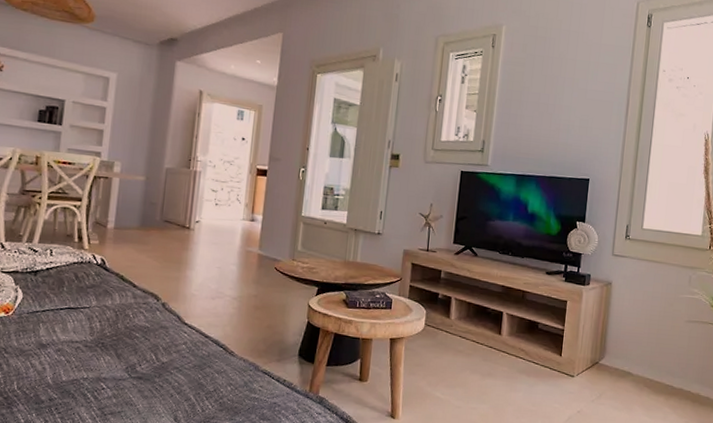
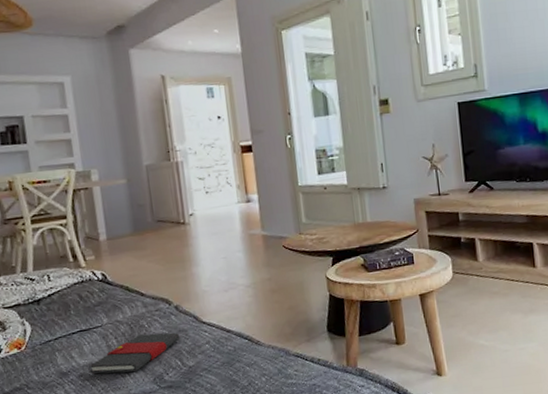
book: none [66,323,161,358] -> present [88,332,180,374]

